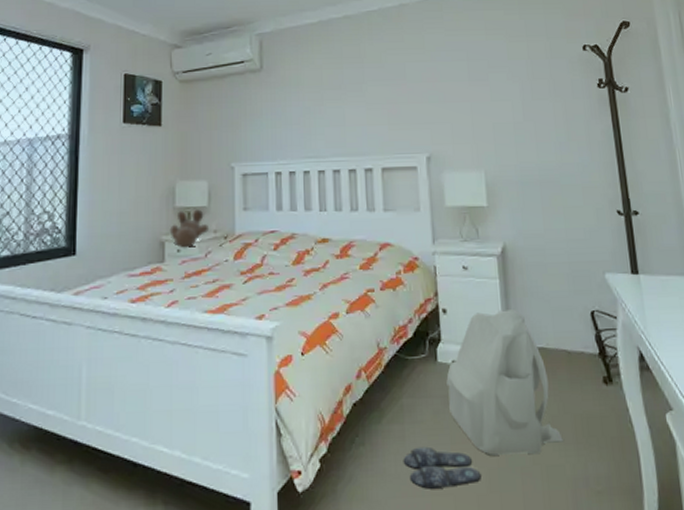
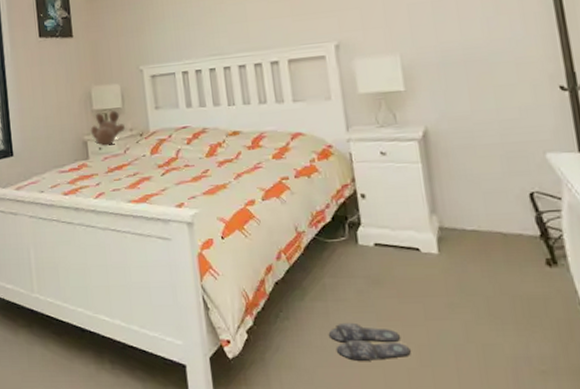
backpack: present [446,309,563,456] -> none [368,193,501,333]

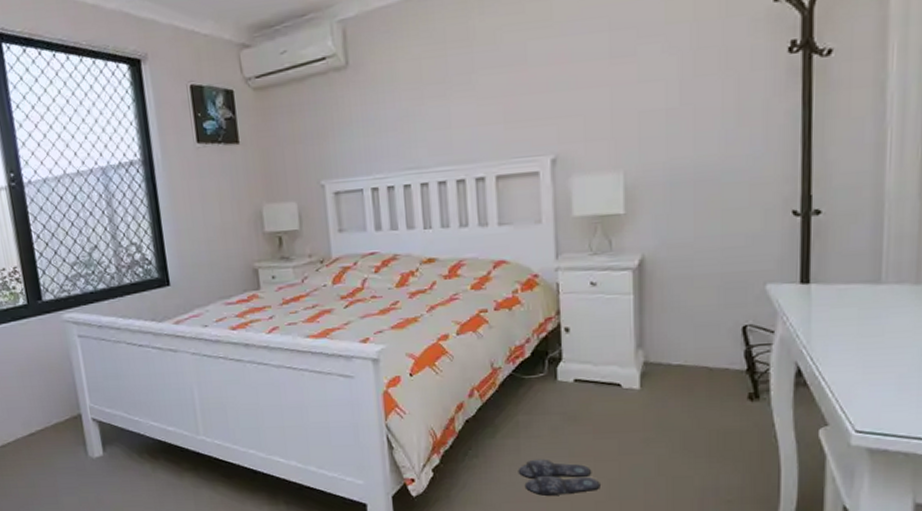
teddy bear: present [90,110,126,147] -> none [261,233,304,276]

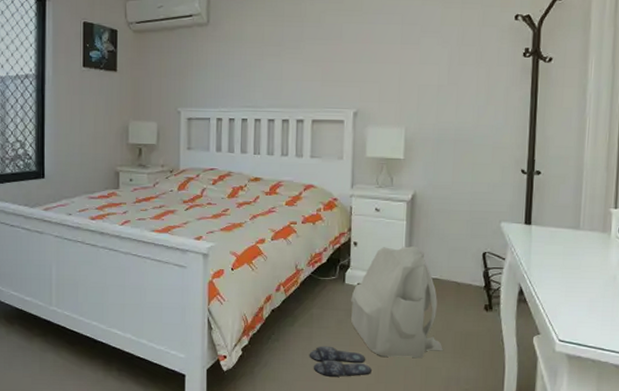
backpack: none [566,326,694,467] -> present [350,246,443,359]

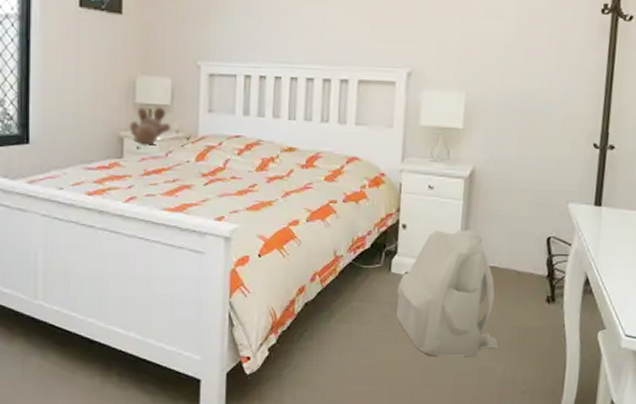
teddy bear: none [123,146,158,179] -> present [129,107,172,147]
slippers: present [309,346,372,377] -> none [347,344,418,379]

